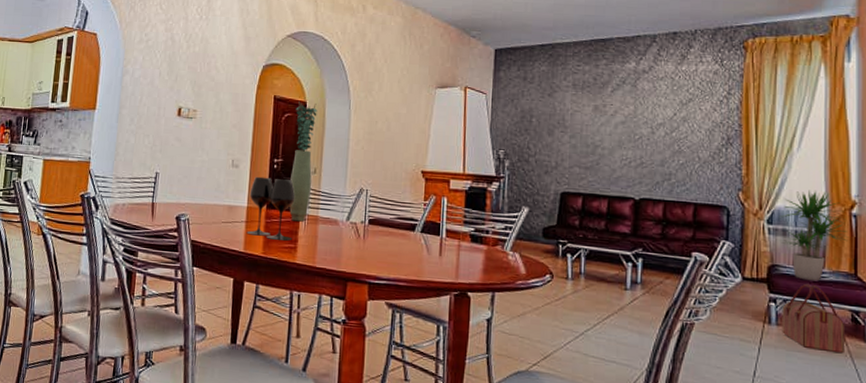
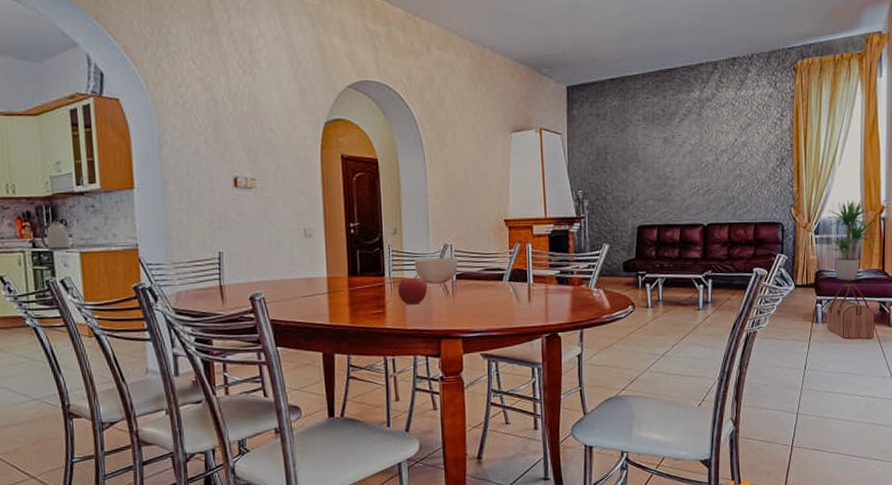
kettle: none [15,131,38,156] -> present [39,222,70,251]
wine glass: present [246,176,295,241] -> none [328,243,380,308]
vase: present [289,100,317,222] -> none [367,157,393,286]
fruit: none [310,215,340,244] -> present [397,275,428,305]
bowl: none [329,199,373,226] -> present [414,257,459,284]

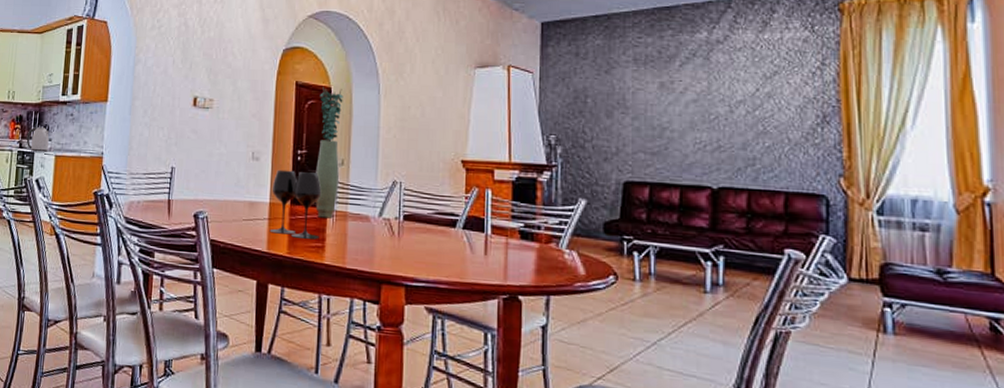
wine glass: none [328,243,380,308] -> present [269,169,322,239]
vase: none [367,157,393,286] -> present [315,86,343,219]
fruit: present [397,275,428,305] -> none [339,211,372,243]
bowl: present [414,257,459,284] -> none [359,193,408,223]
potted plant: present [823,199,878,281] -> none [891,174,982,283]
handbag: present [826,283,874,340] -> none [900,285,982,369]

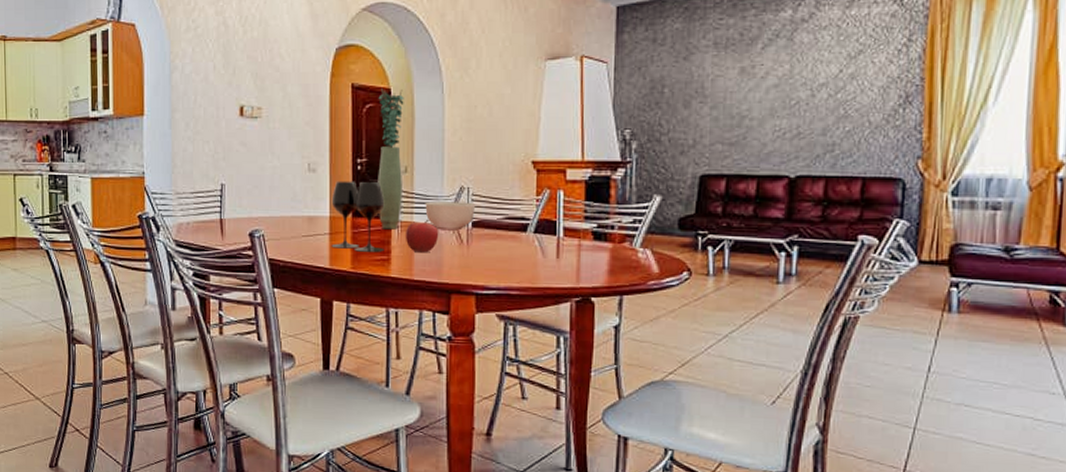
kettle: present [26,126,49,152] -> none [57,146,82,175]
fruit: none [339,211,372,243] -> present [405,220,439,253]
bowl: none [359,193,408,223] -> present [425,201,476,231]

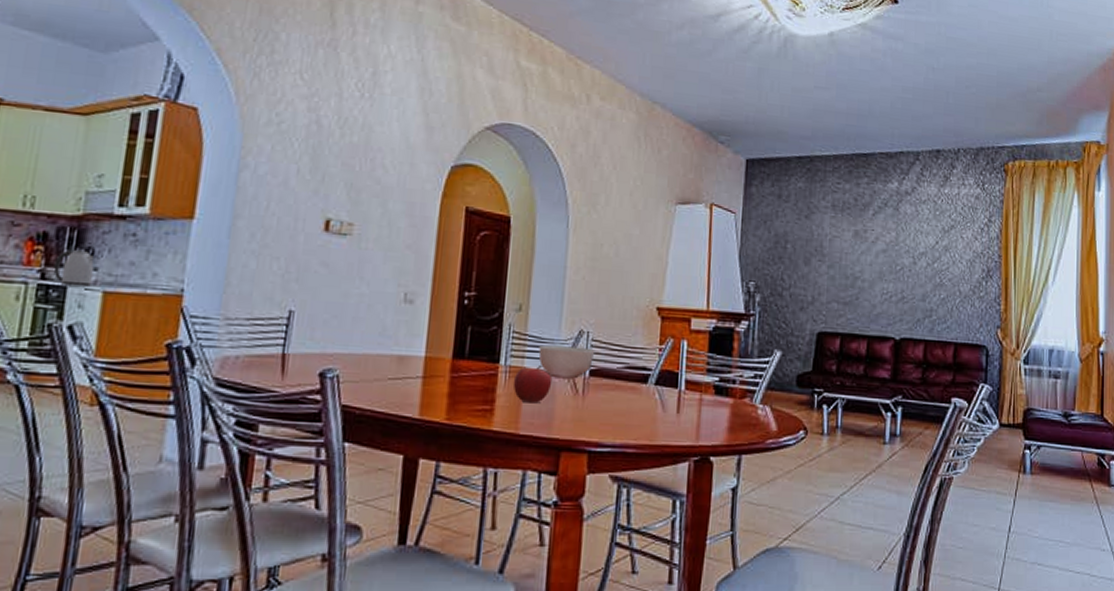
kettle: none [57,146,82,175] -> present [53,249,94,287]
wine glass: present [331,181,385,252] -> none [423,315,493,401]
vase: present [378,87,404,230] -> none [484,214,525,375]

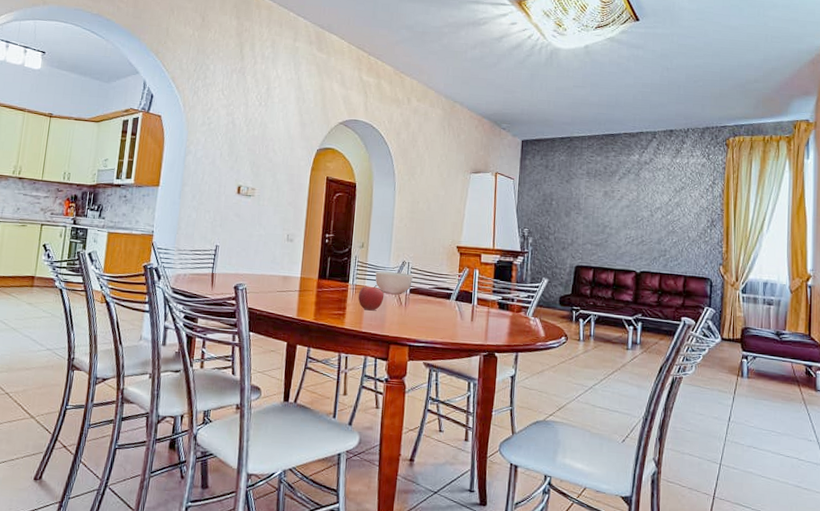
kettle: present [53,249,94,287] -> none [80,206,103,229]

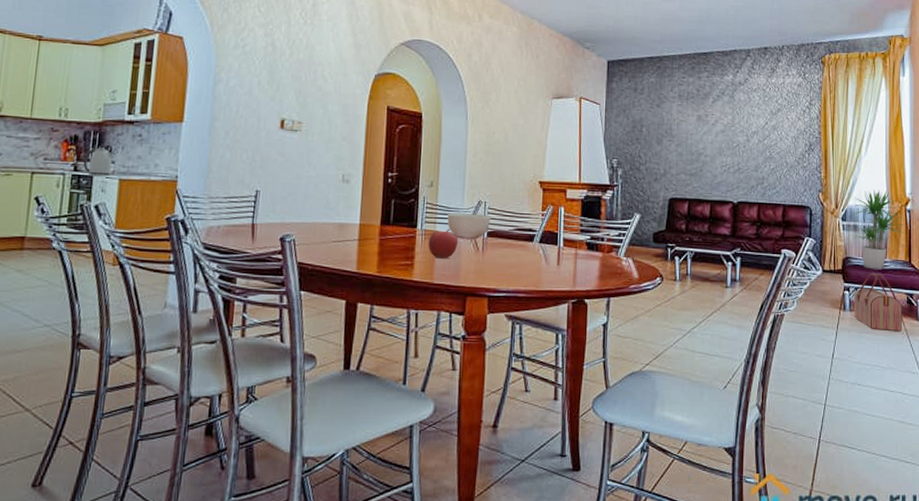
kettle: none [80,206,103,229] -> present [83,147,112,176]
potted plant: none [751,265,805,341] -> present [850,189,904,270]
handbag: none [751,343,800,401] -> present [854,272,902,332]

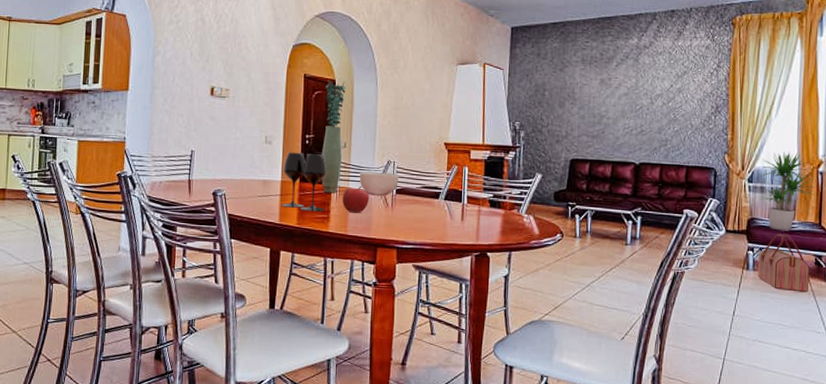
kettle: present [83,147,112,176] -> none [48,113,71,138]
wine glass: none [359,191,411,258] -> present [281,152,327,212]
vase: none [405,111,433,237] -> present [321,78,346,194]

